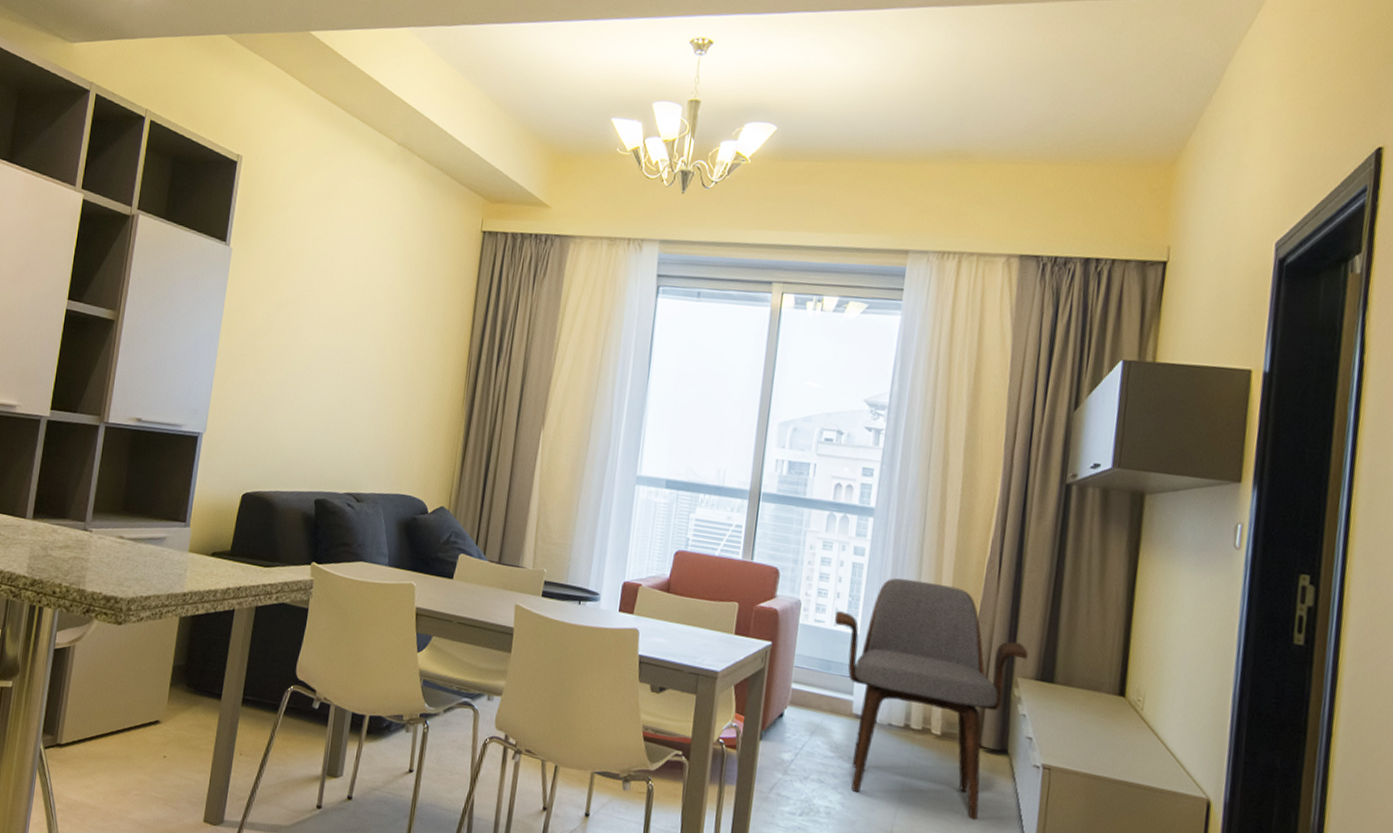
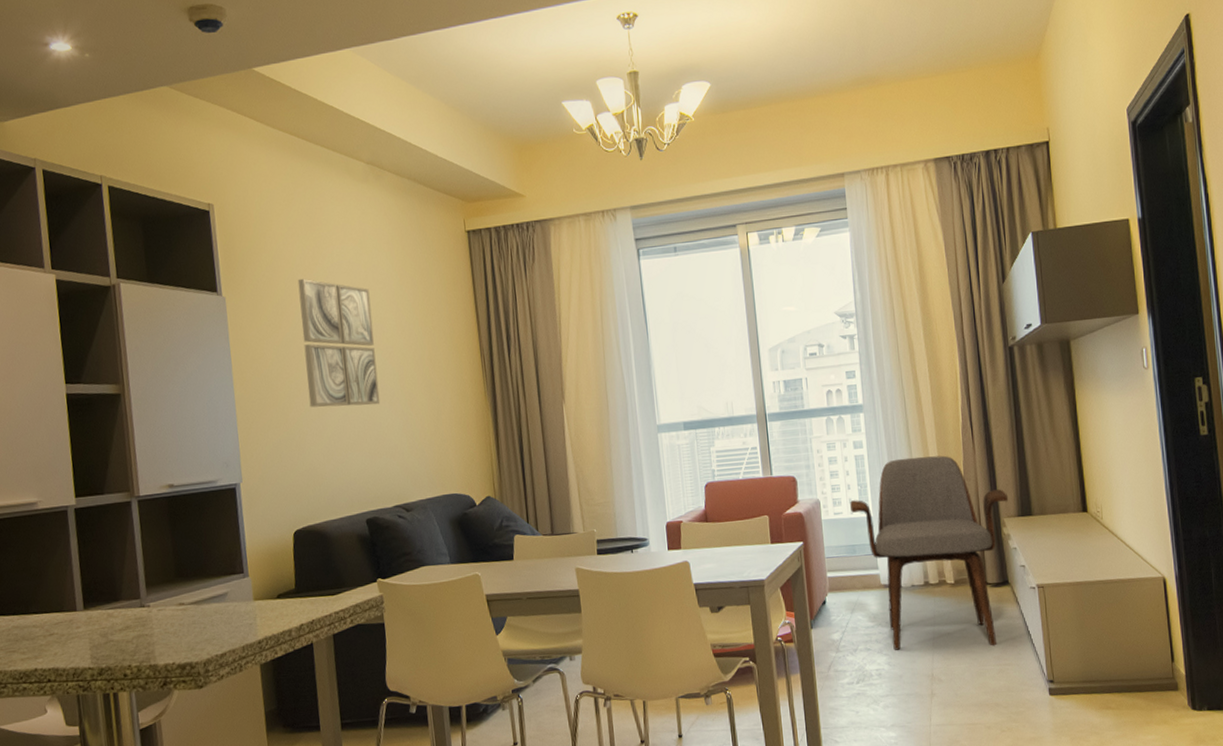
wall art: none [287,245,371,387] -> present [297,278,381,408]

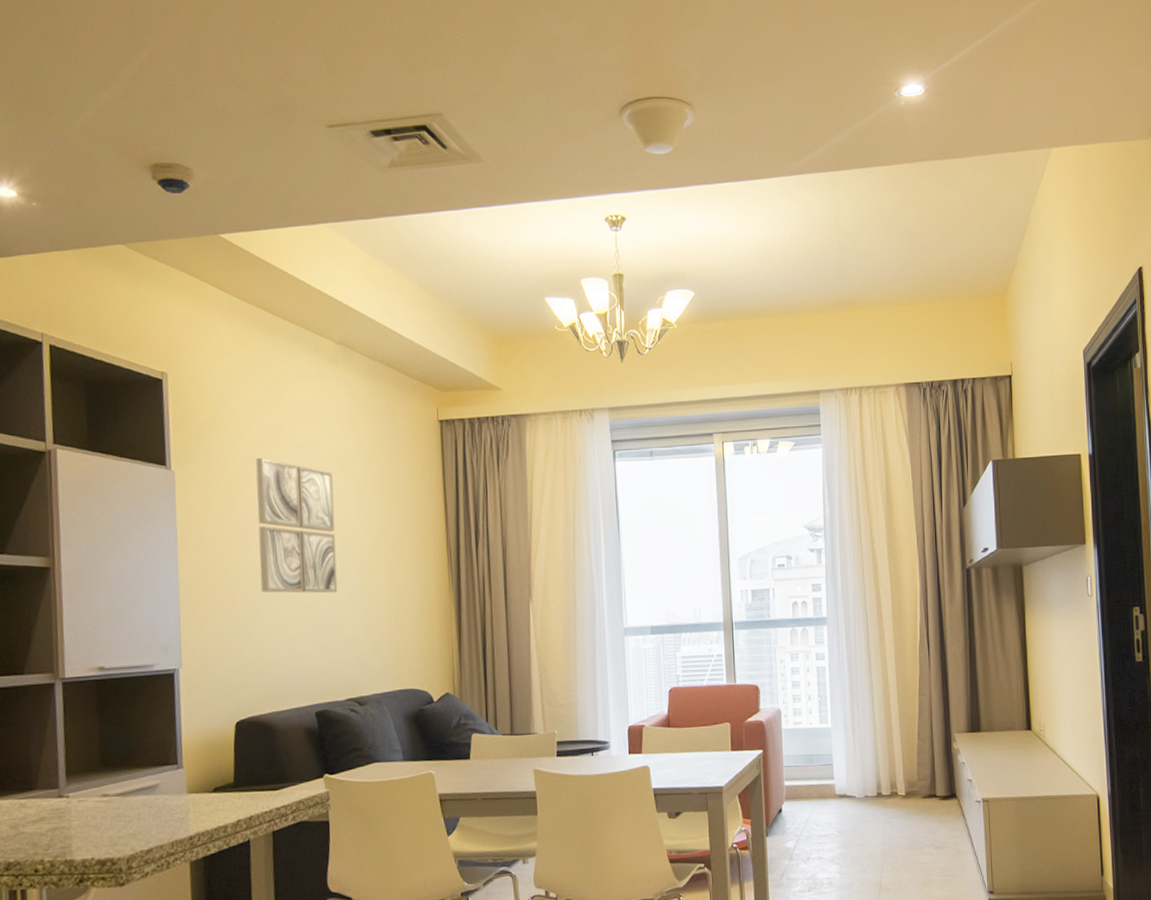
armchair: present [849,455,1009,650] -> none [809,670,960,859]

